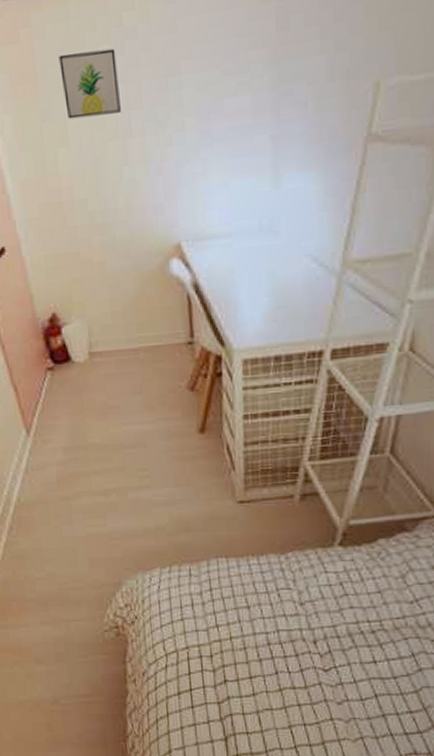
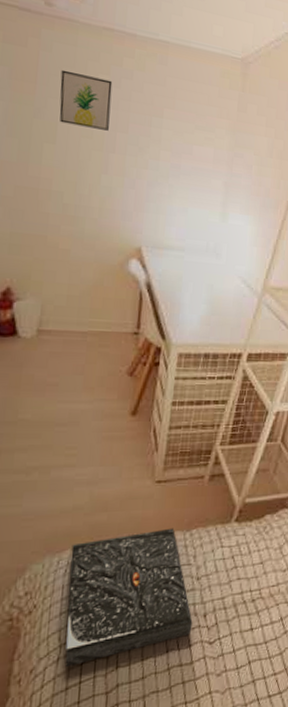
book: none [161,550,302,674] -> present [65,528,193,666]

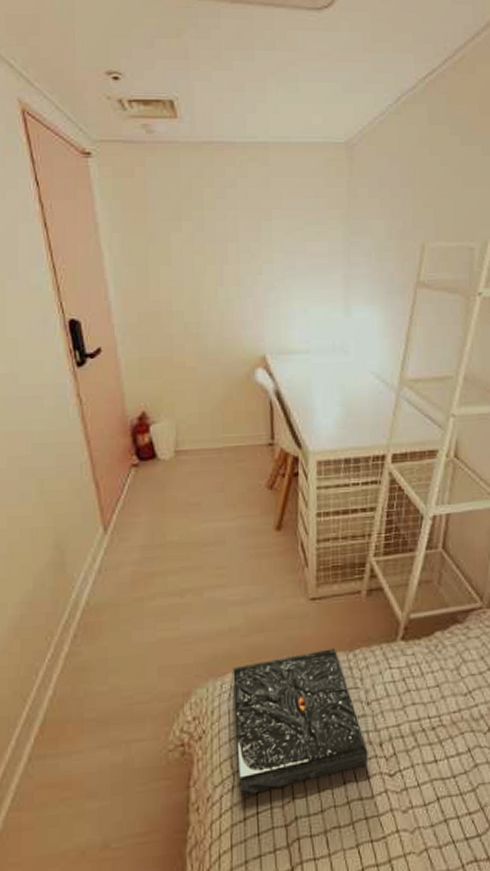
wall art: present [59,69,113,131] -> none [168,191,219,244]

